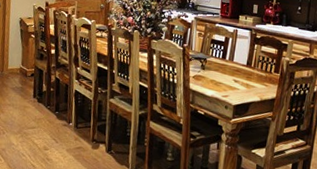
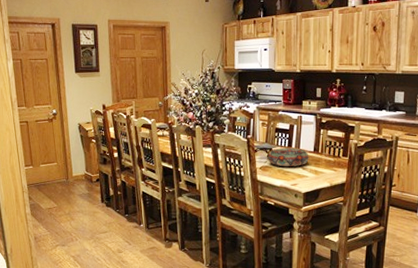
decorative bowl: none [202,59,242,79] -> present [268,148,309,167]

